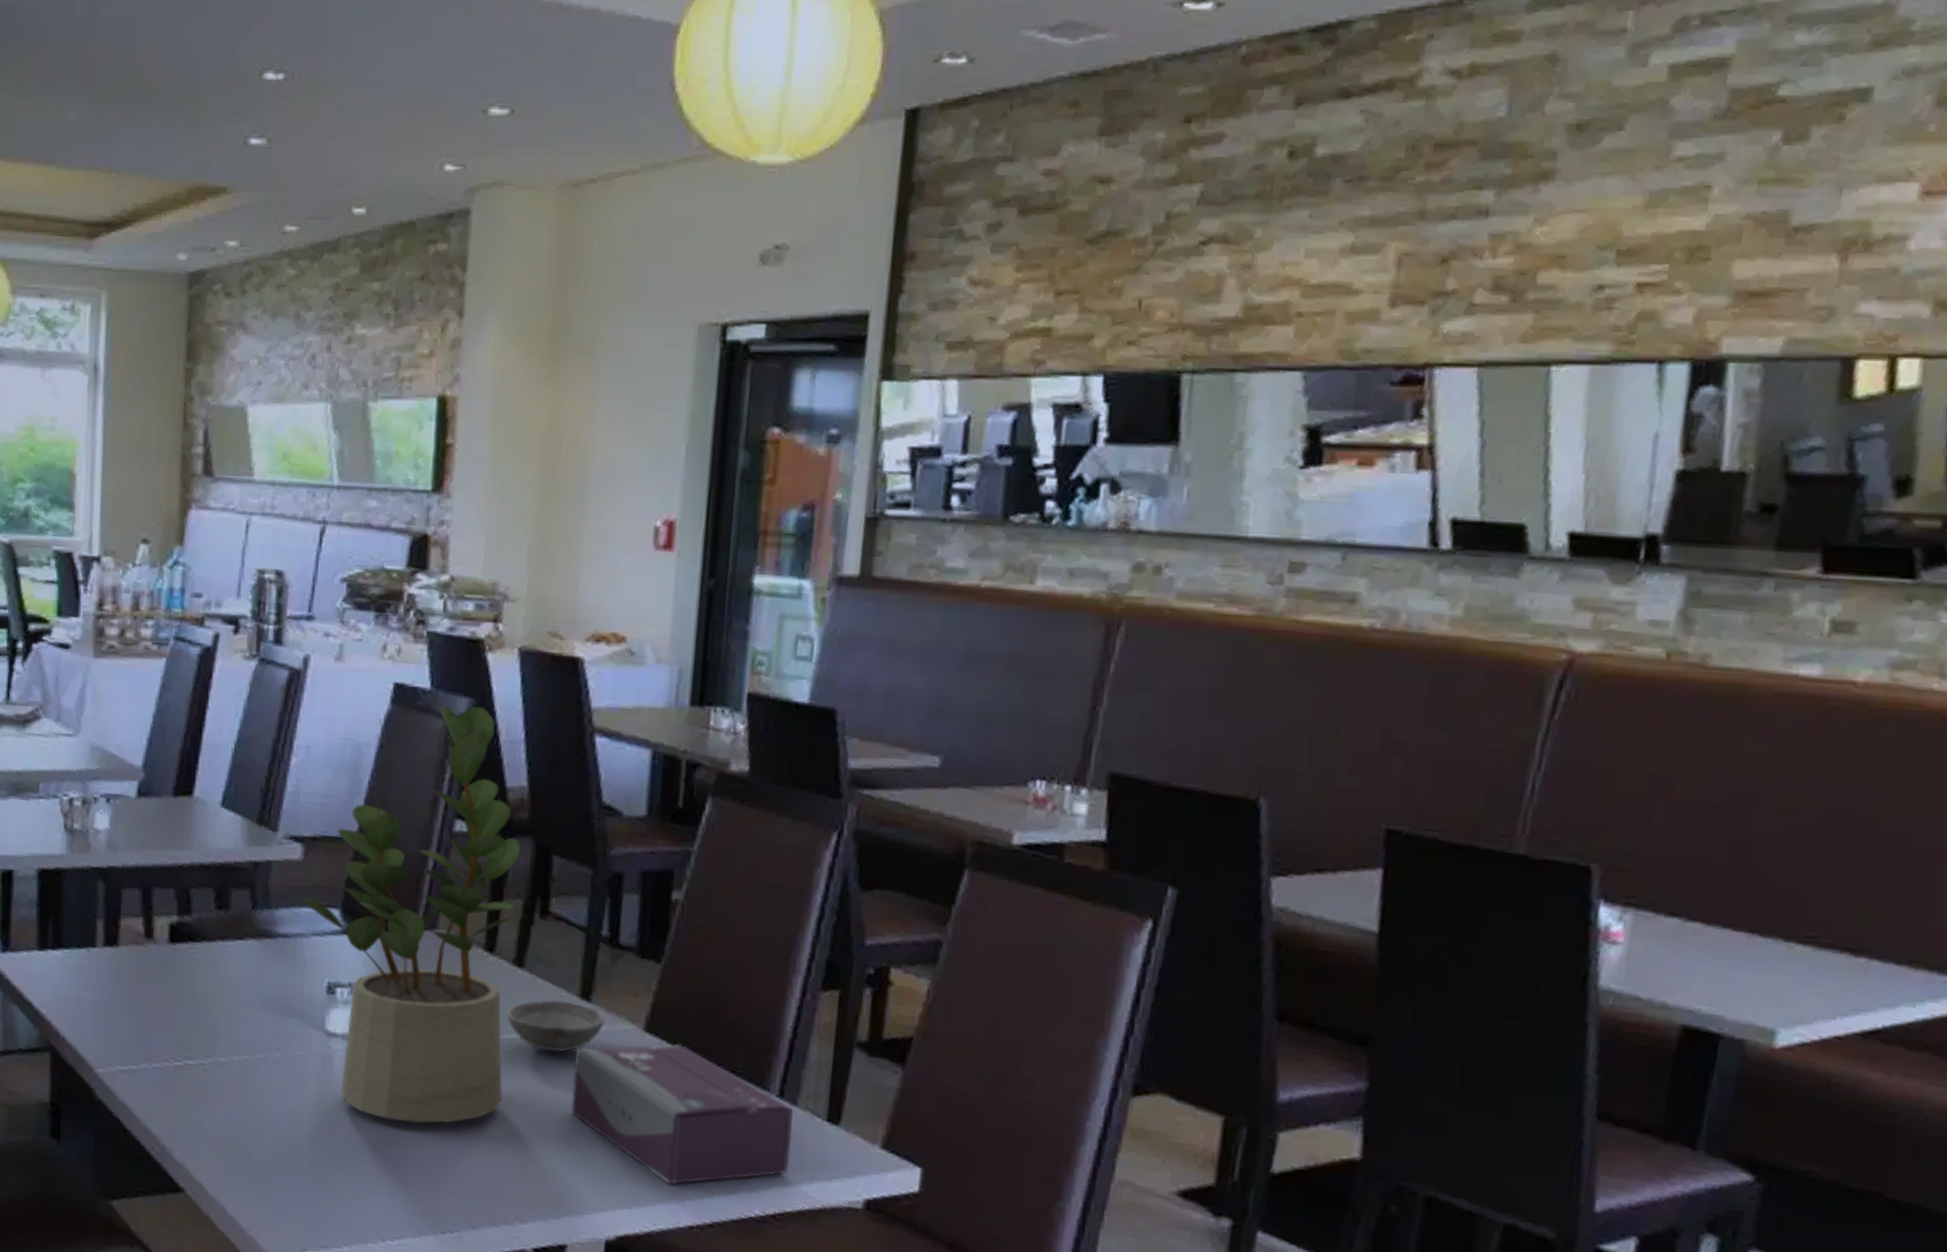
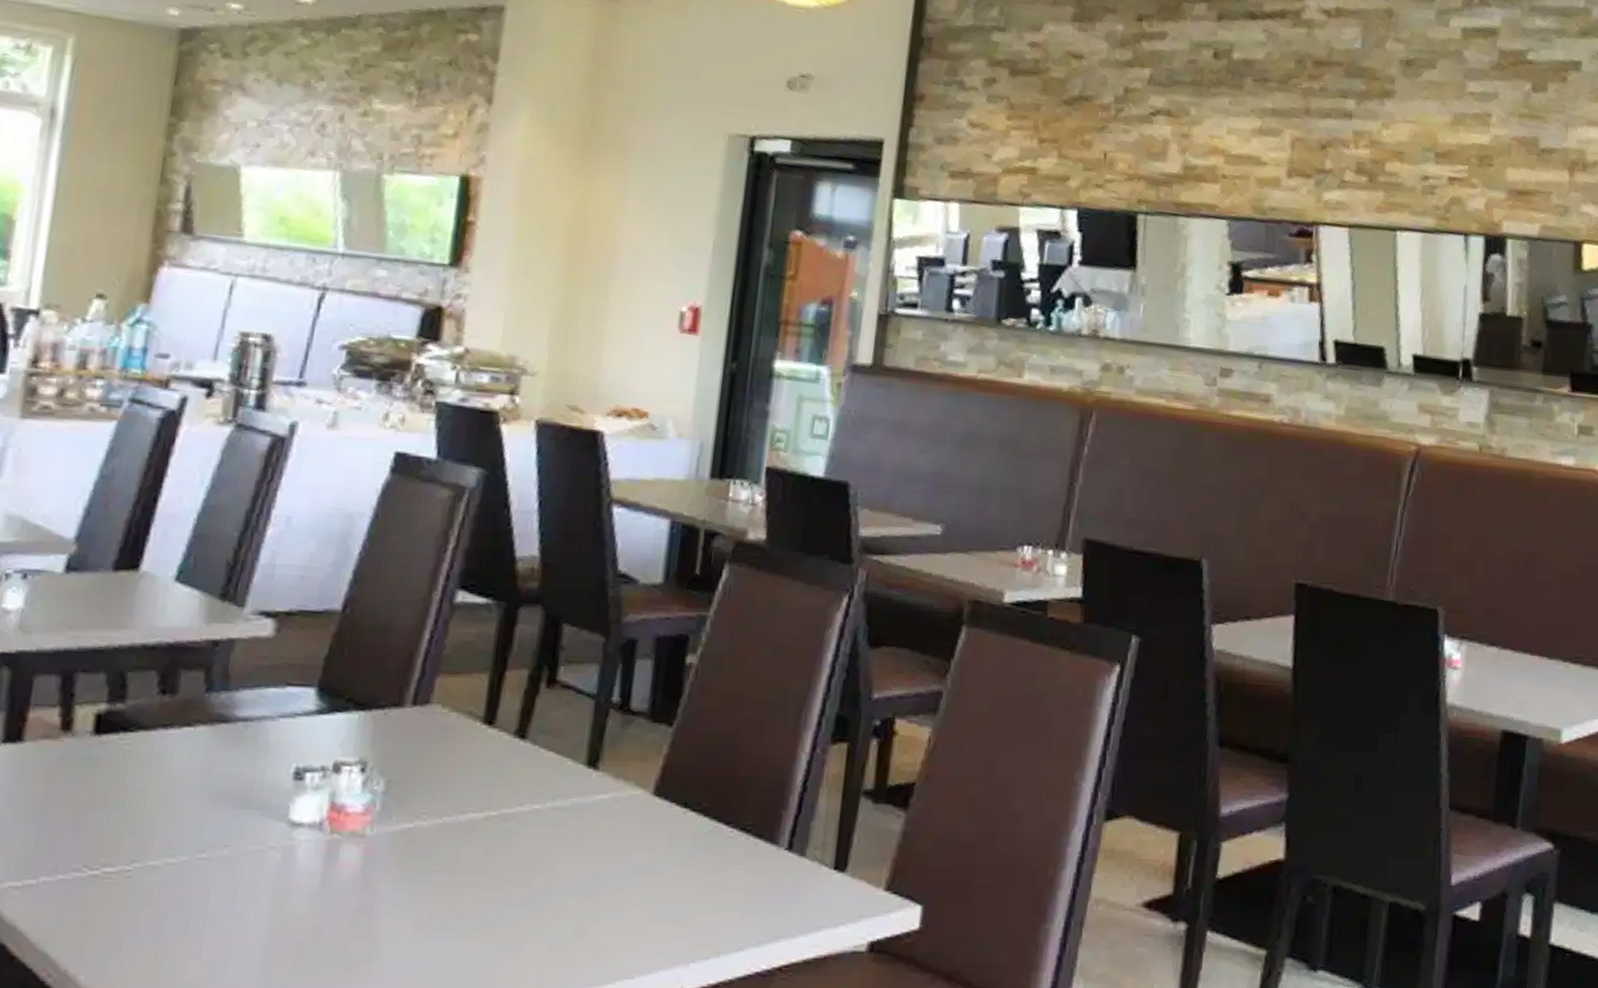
potted plant: present [302,704,521,1124] -> none [269,474,529,913]
bowl: present [507,1000,605,1053] -> none [505,770,612,824]
tissue box: present [571,1043,793,1186] -> none [572,805,801,950]

